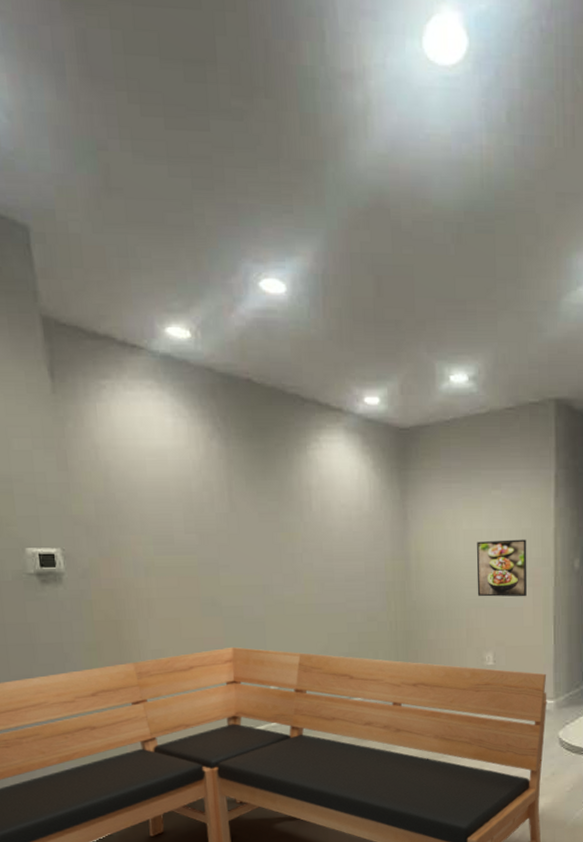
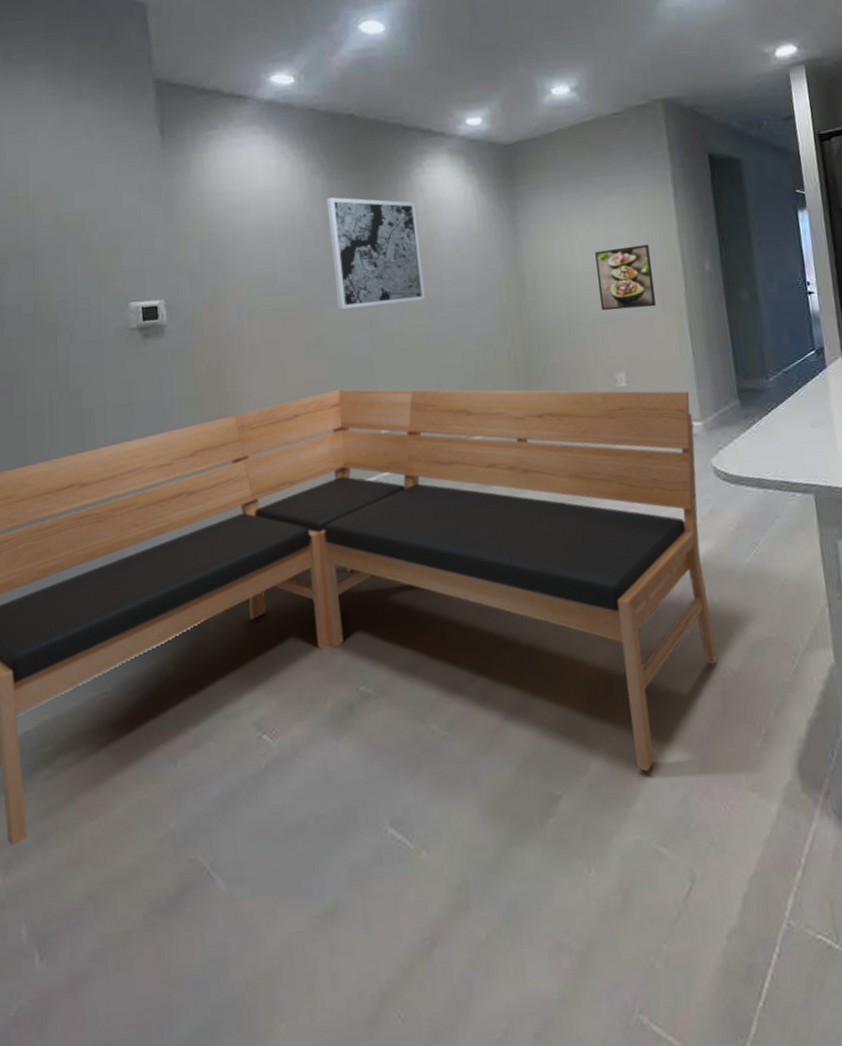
wall art: none [222,463,316,574] -> present [326,197,426,310]

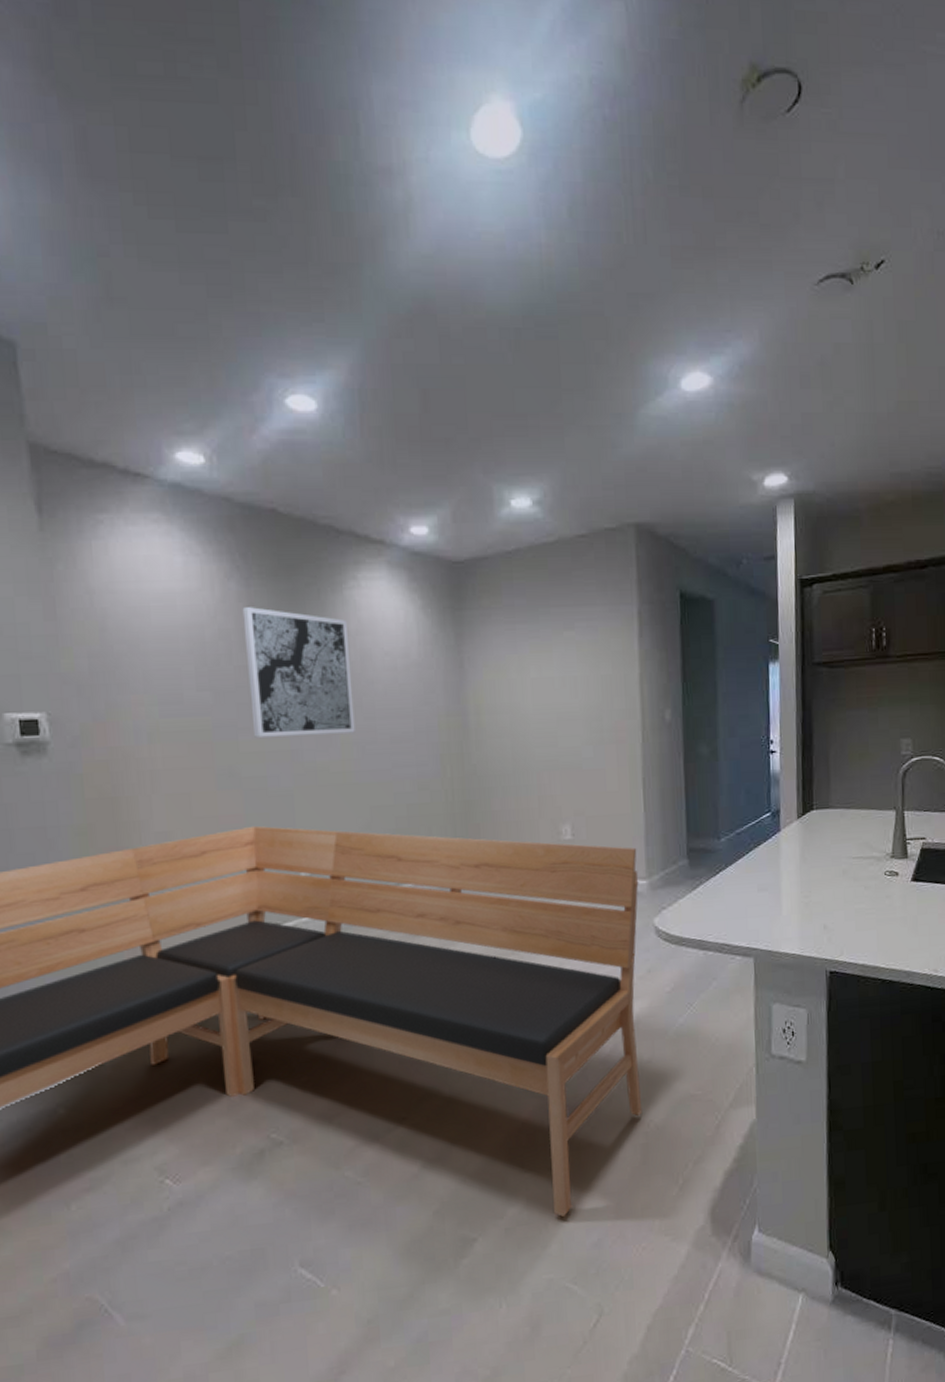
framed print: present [595,244,656,311] -> none [548,687,610,758]

